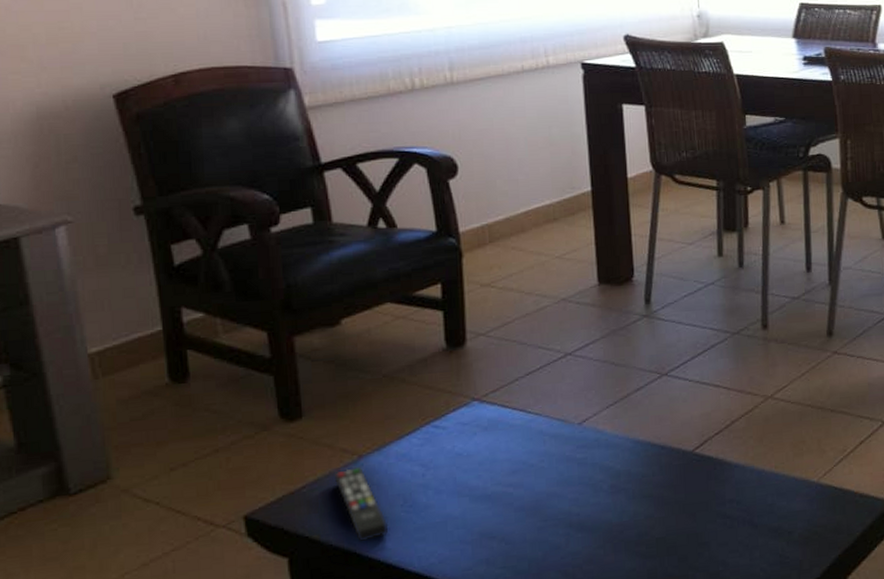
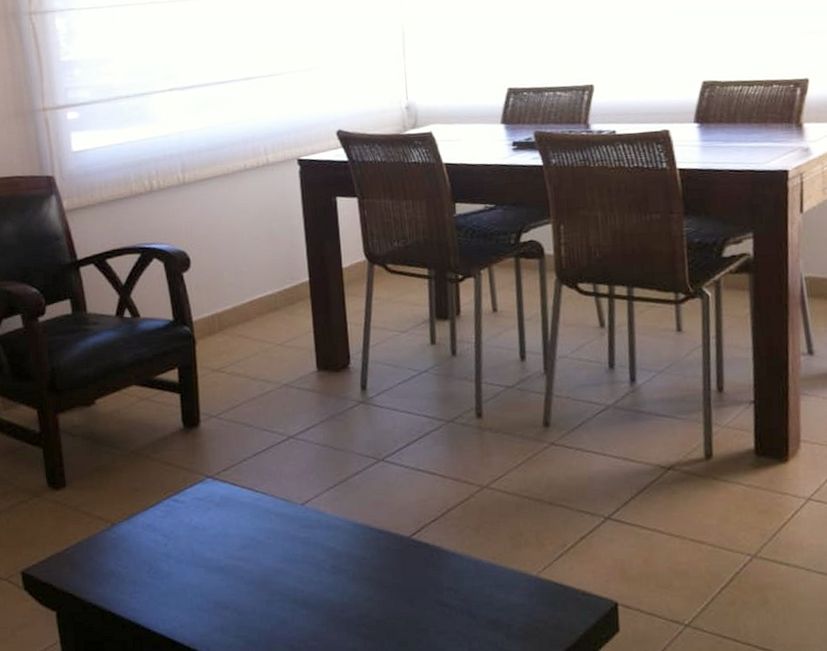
remote control: present [335,466,389,543] -> none [92,533,138,603]

